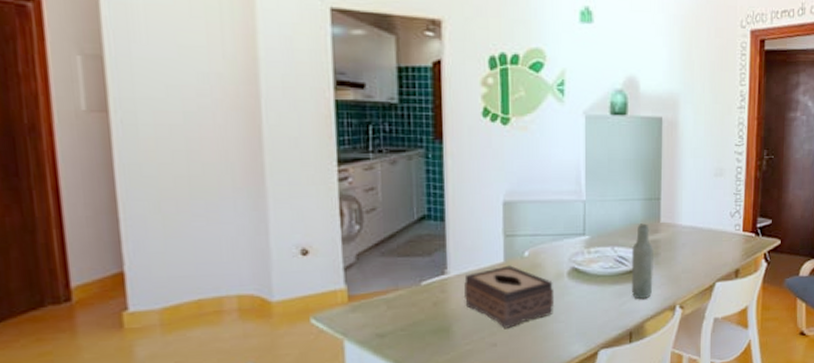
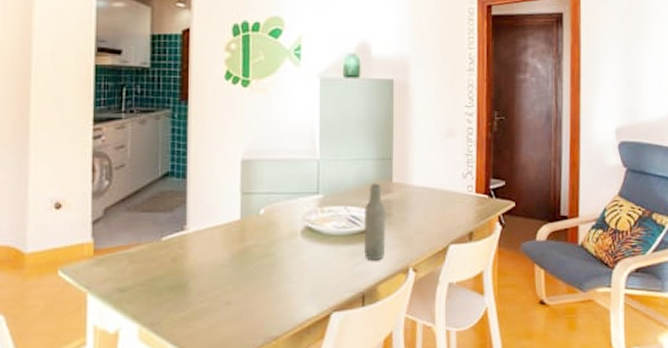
tissue box: present [464,265,555,328] -> none [202,223,288,287]

